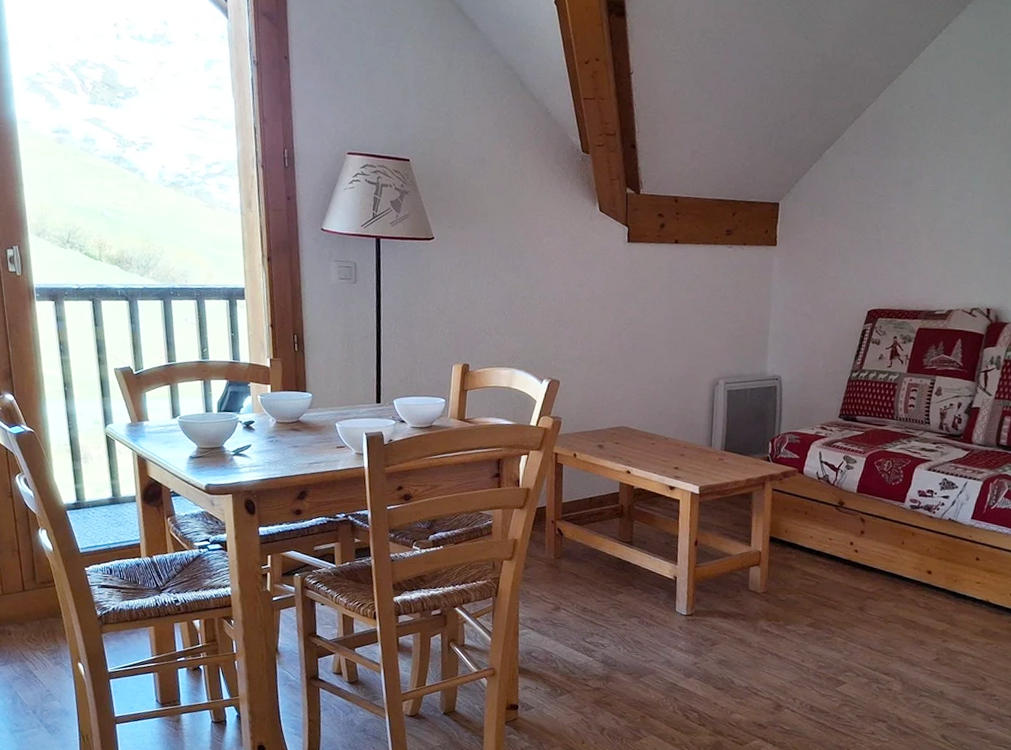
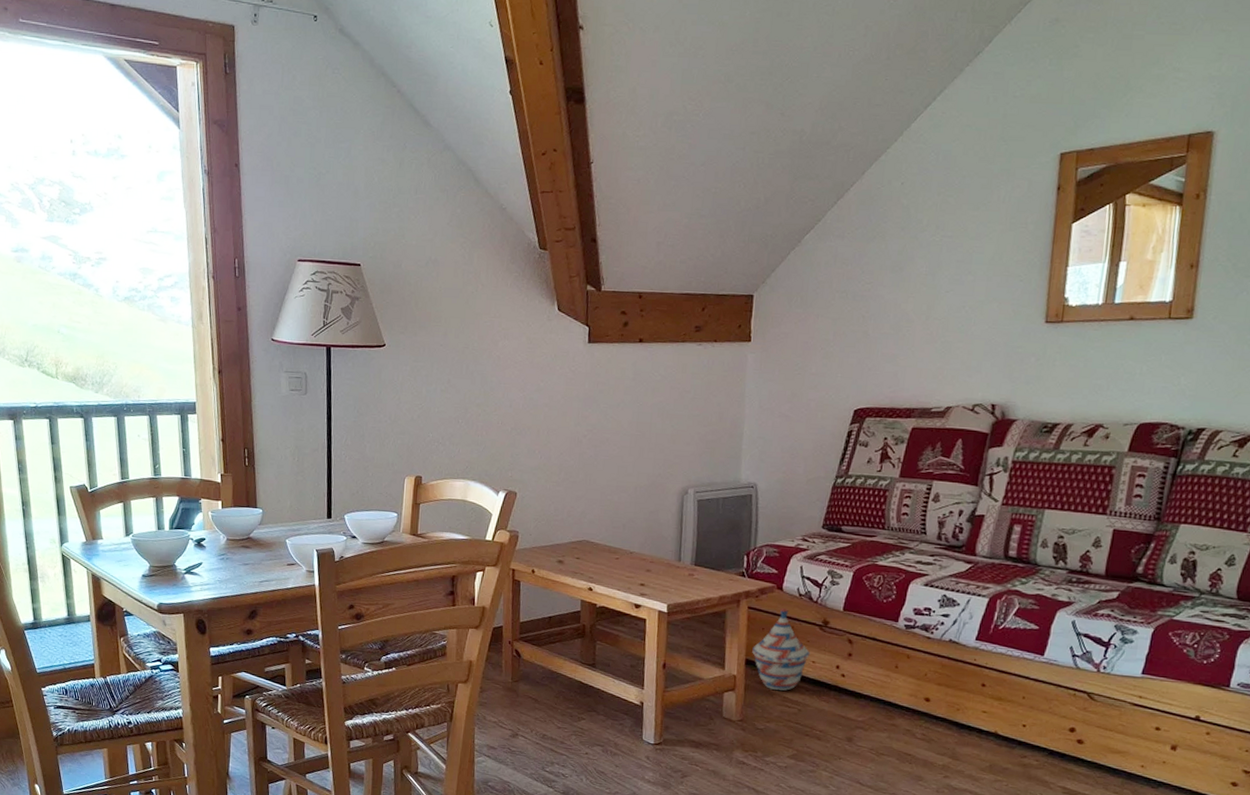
woven basket: none [776,490,828,565] -> present [752,608,811,691]

